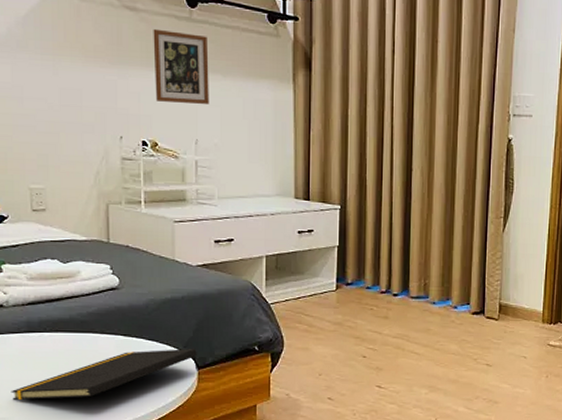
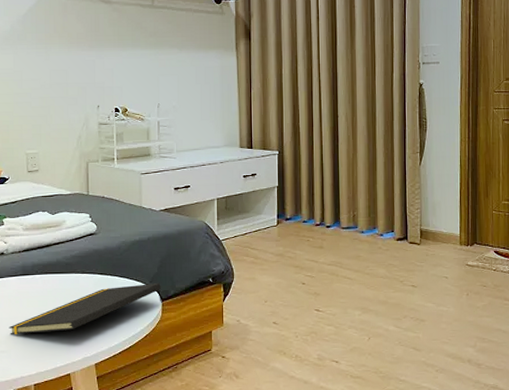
picture frame: present [153,28,209,104] -> none [123,16,168,75]

